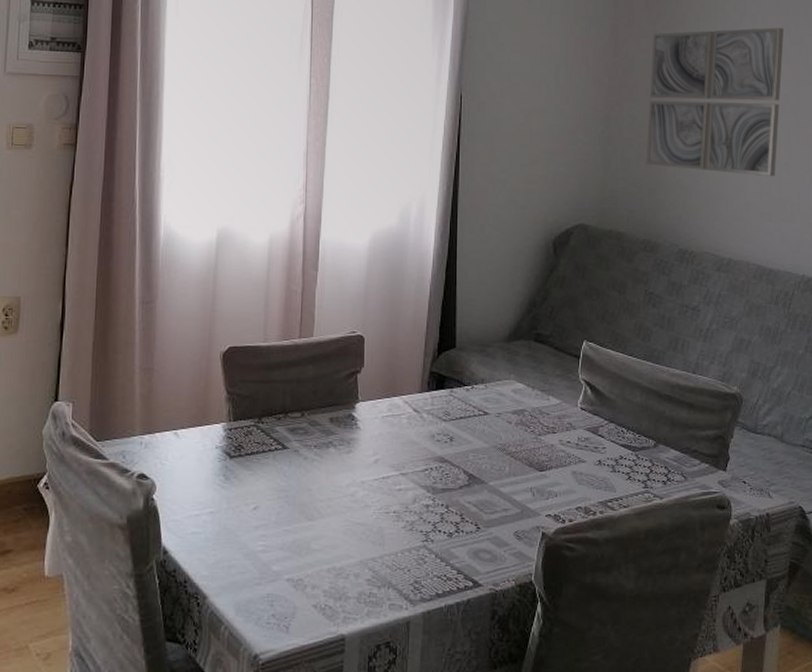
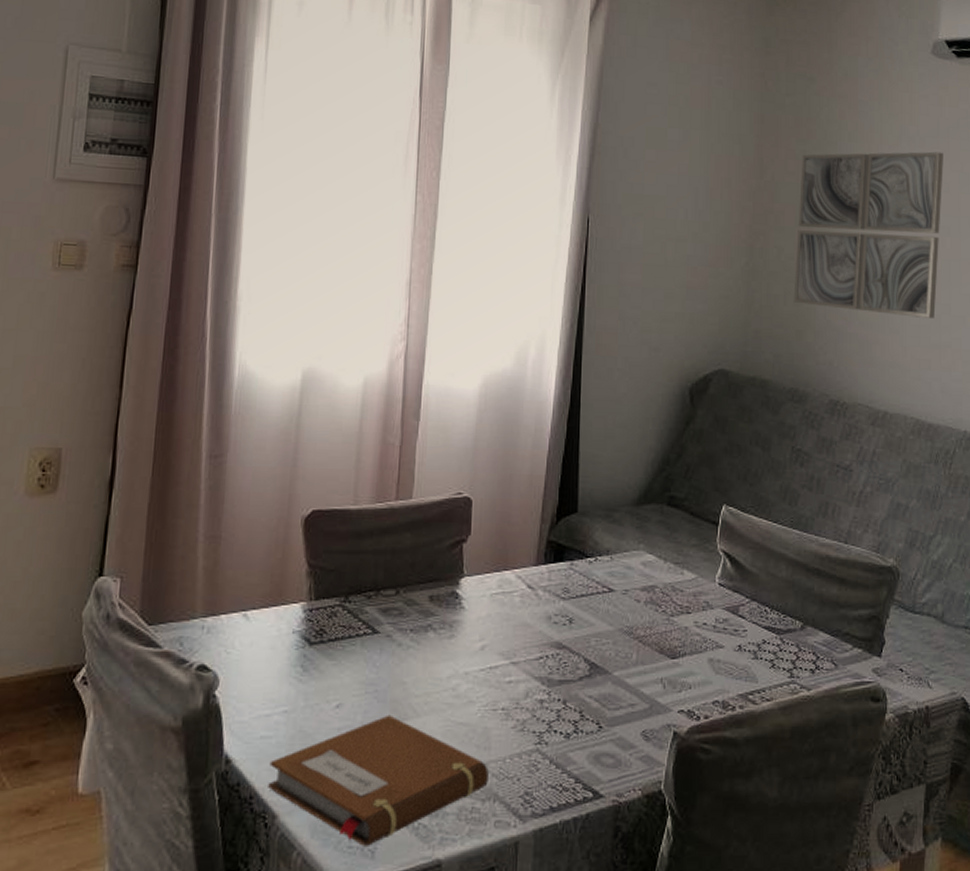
notebook: none [199,516,383,623] -> present [268,715,489,846]

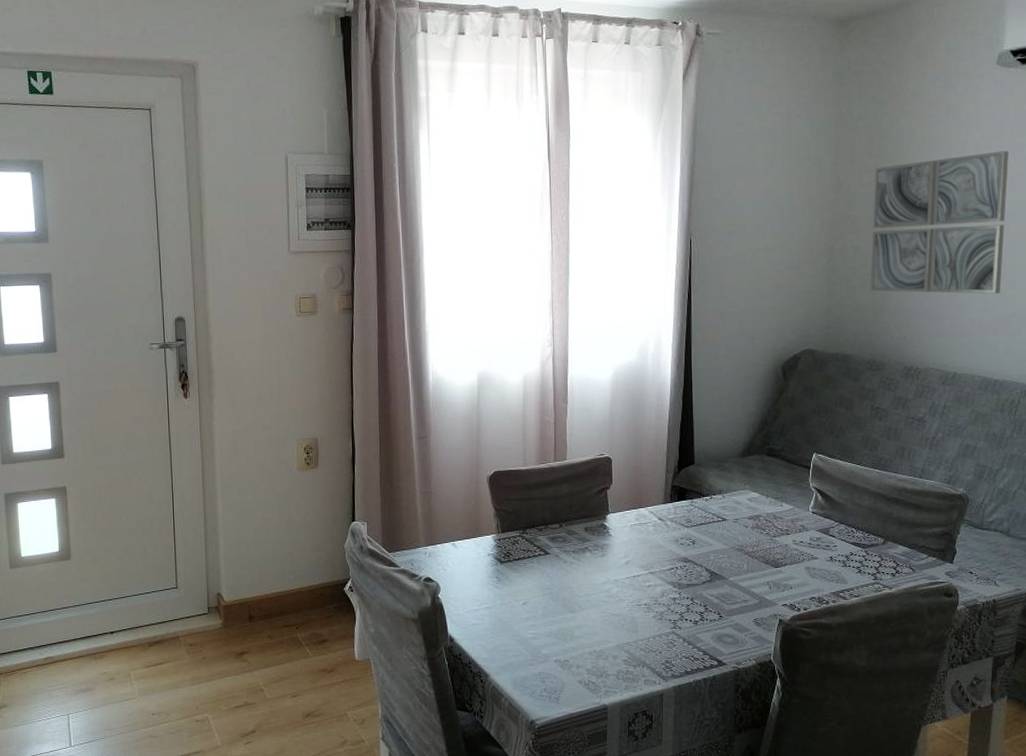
notebook: present [268,715,489,846] -> none [480,609,638,695]

